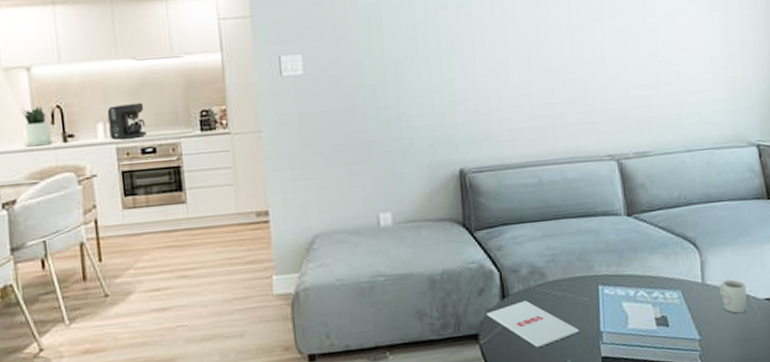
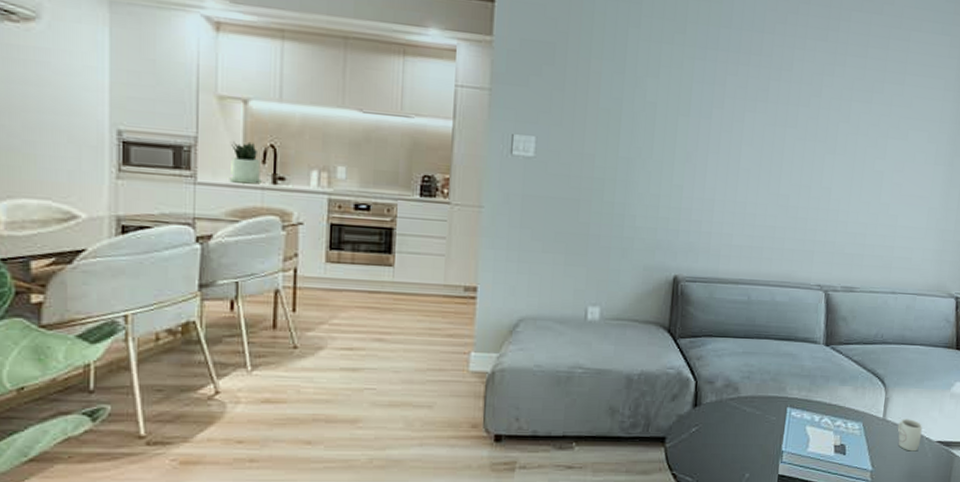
coffee maker: present [107,102,147,140] -> none [324,155,364,192]
magazine: present [487,300,580,348] -> none [676,411,763,459]

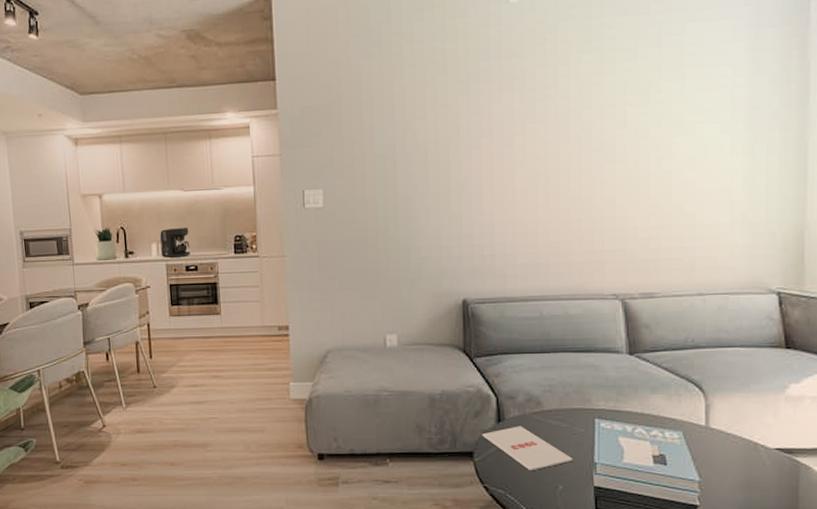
coffee maker: none [324,155,364,192] -> present [160,227,191,258]
magazine: none [676,411,763,459] -> present [482,426,573,471]
mug: present [897,419,923,452] -> none [724,426,756,460]

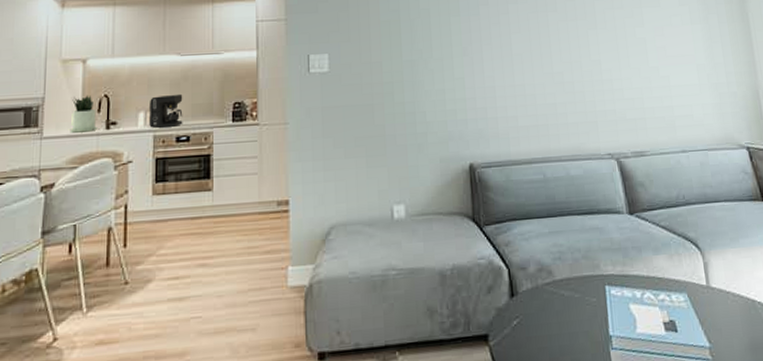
magazine: present [482,426,573,471] -> none [496,299,589,352]

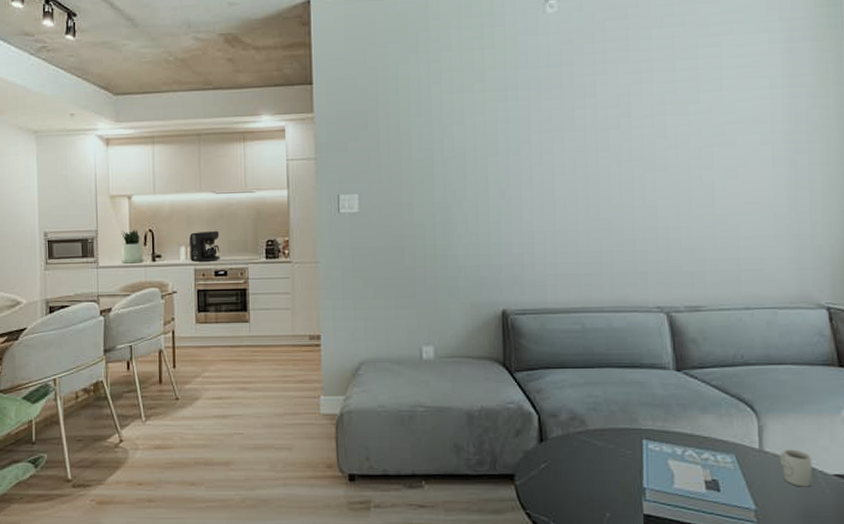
mug: none [724,283,754,320] -> present [779,449,813,487]

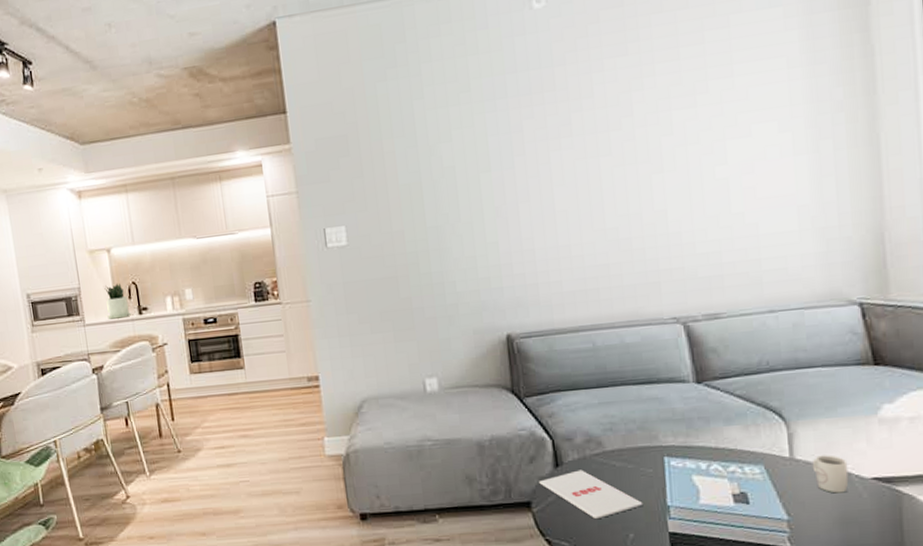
coffee maker: present [189,230,220,262] -> none [174,277,208,312]
magazine: none [523,446,621,497] -> present [539,469,644,520]

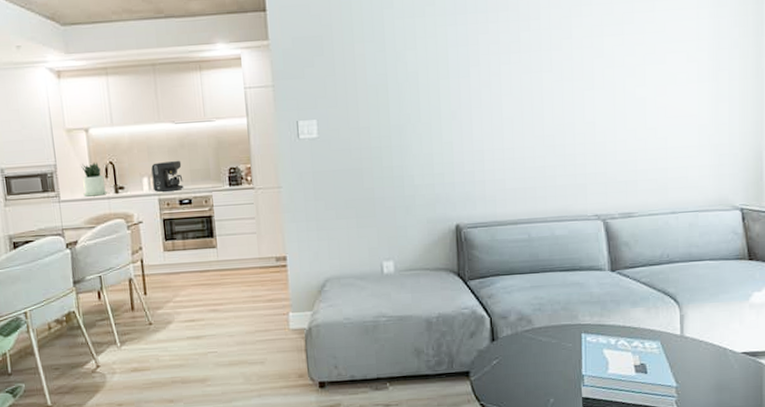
coffee maker: none [174,277,208,312] -> present [151,160,184,192]
magazine: present [539,469,644,520] -> none [477,344,563,387]
mug: present [812,455,849,494] -> none [697,333,724,365]

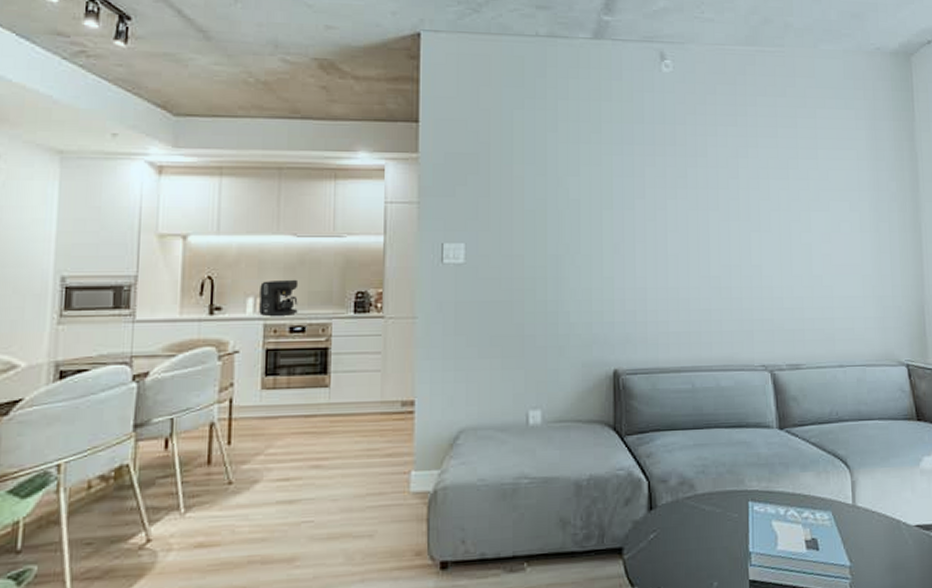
planter: present [81,162,108,197] -> none [167,275,200,317]

